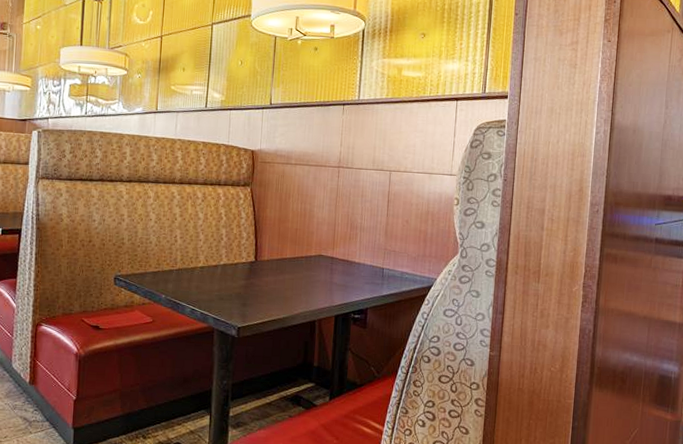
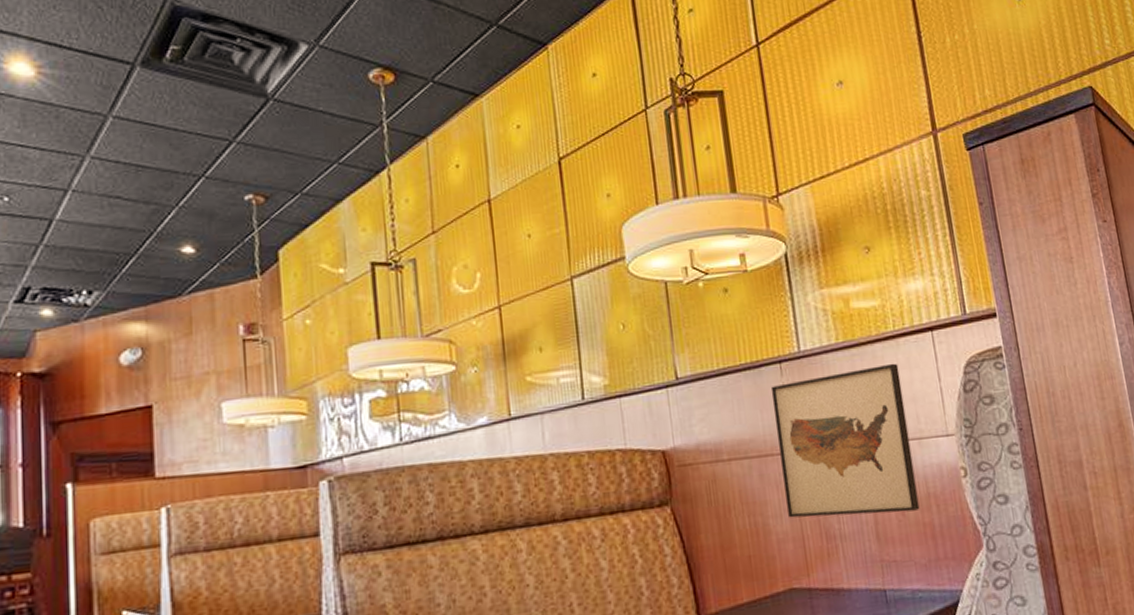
wall art: none [327,118,427,221] -> present [770,363,920,518]

